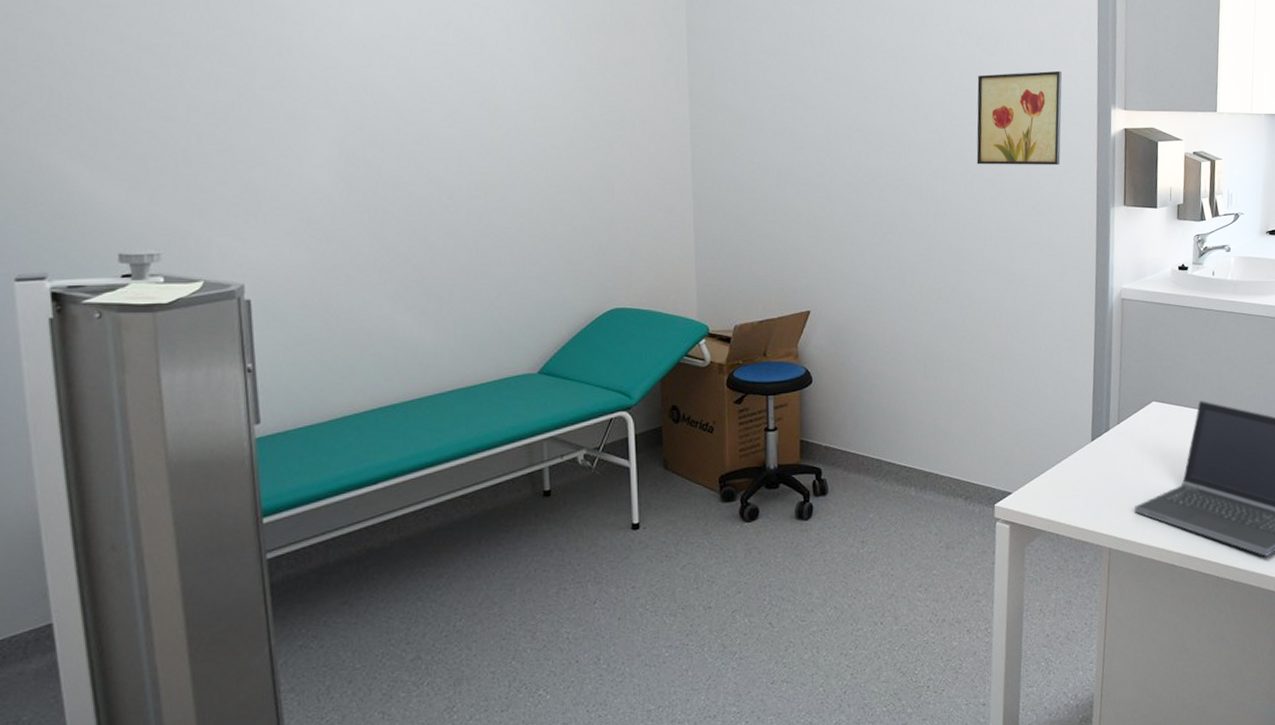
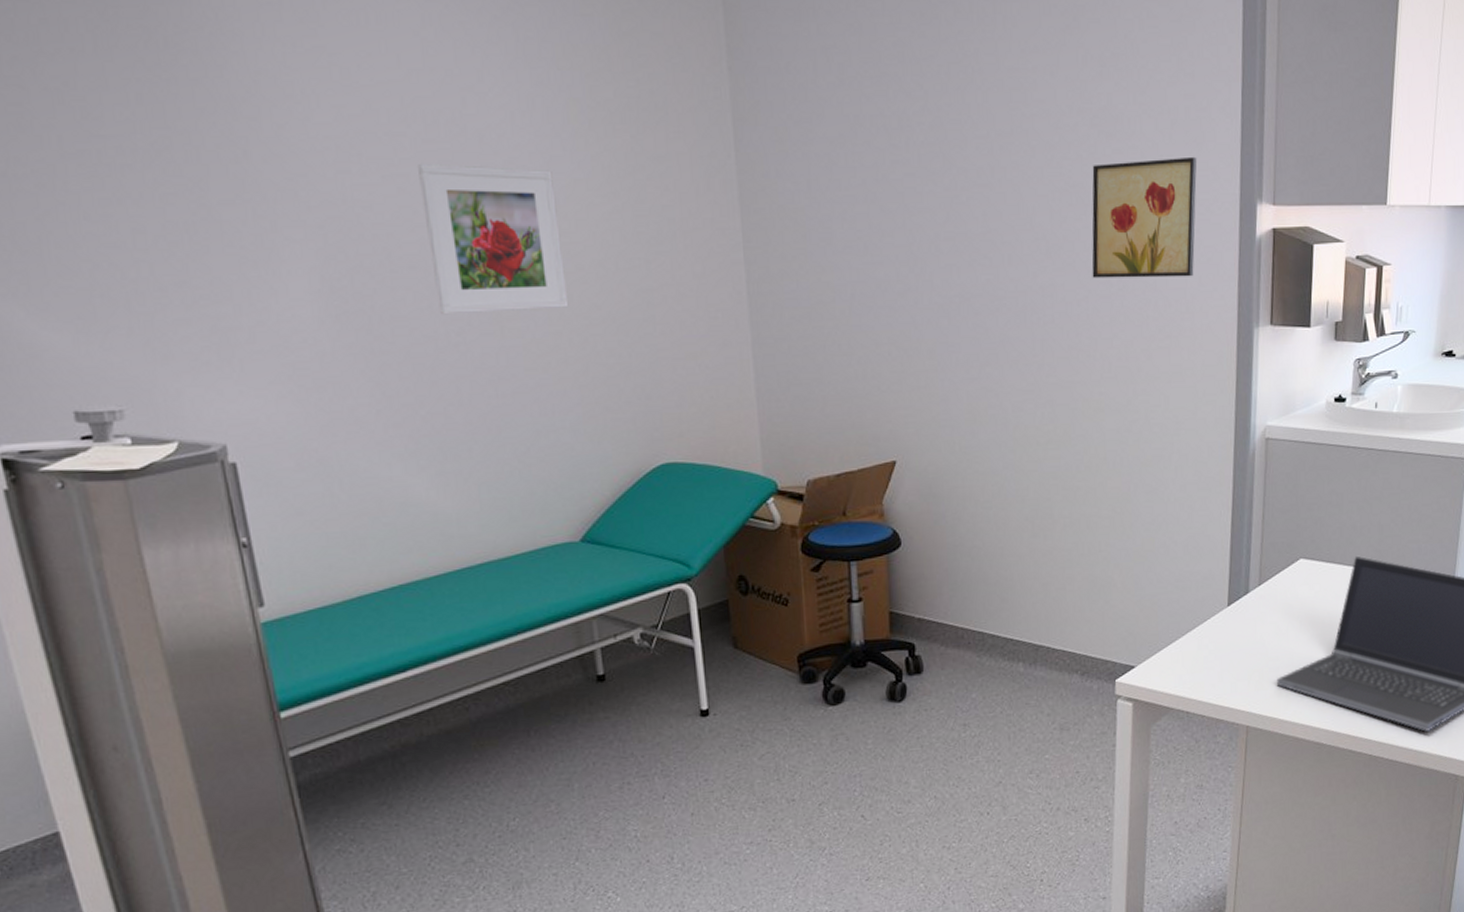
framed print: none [427,62,543,182] -> present [416,164,569,315]

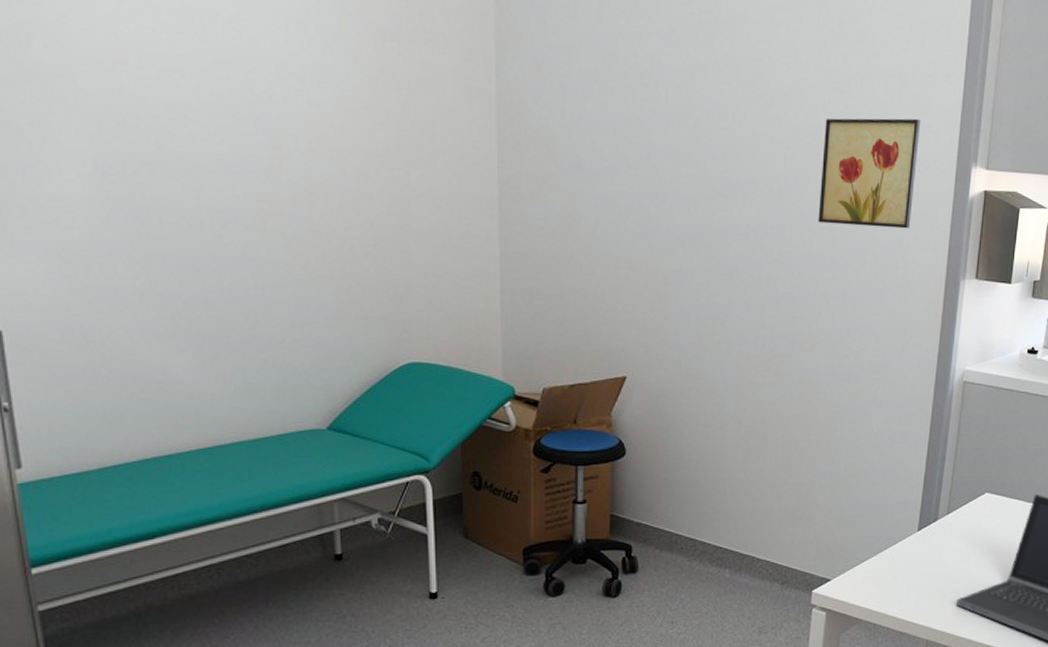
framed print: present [416,164,569,315] -> none [192,62,330,210]

